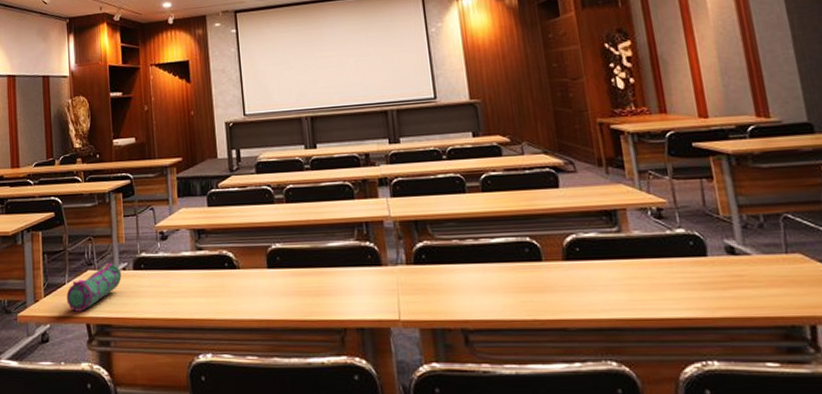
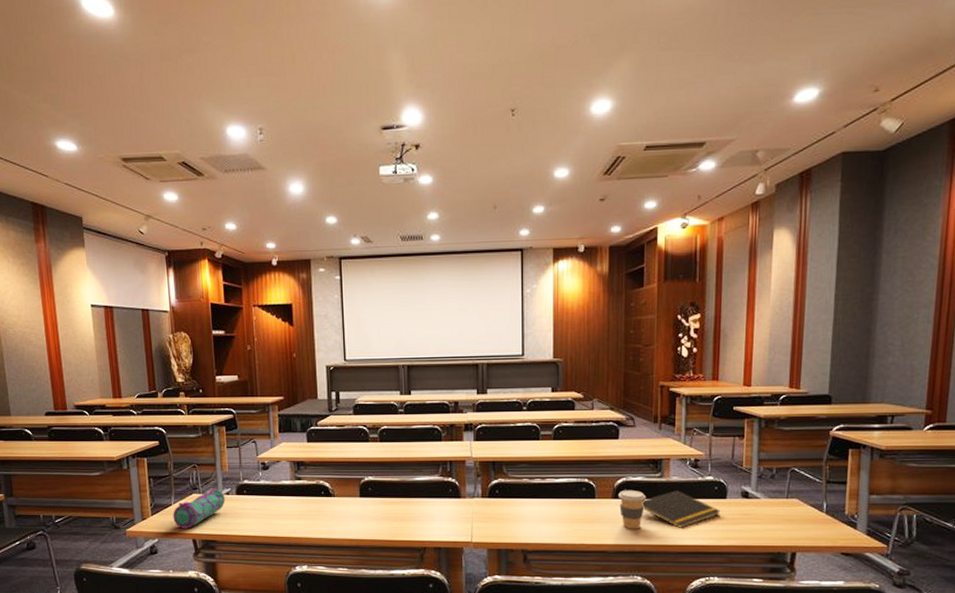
coffee cup: none [570,248,606,299] -> present [618,489,646,529]
notepad: none [600,248,704,296] -> present [642,490,721,528]

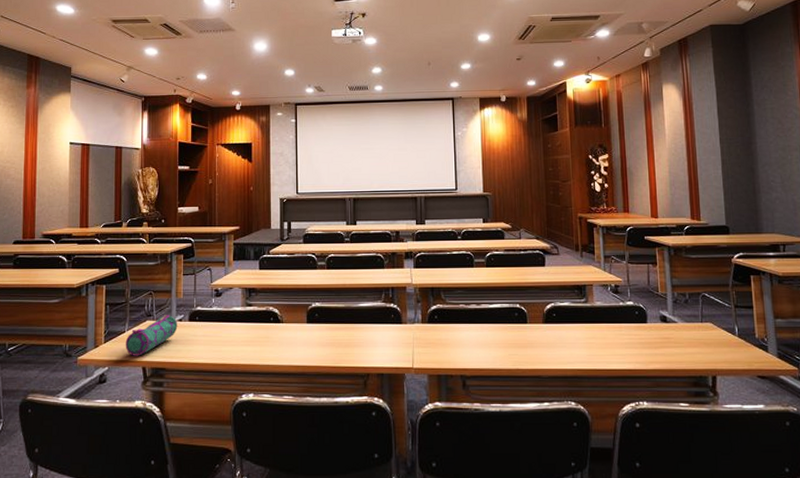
coffee cup: present [618,489,646,529] -> none [548,314,574,354]
notepad: present [642,490,721,528] -> none [570,315,643,352]

